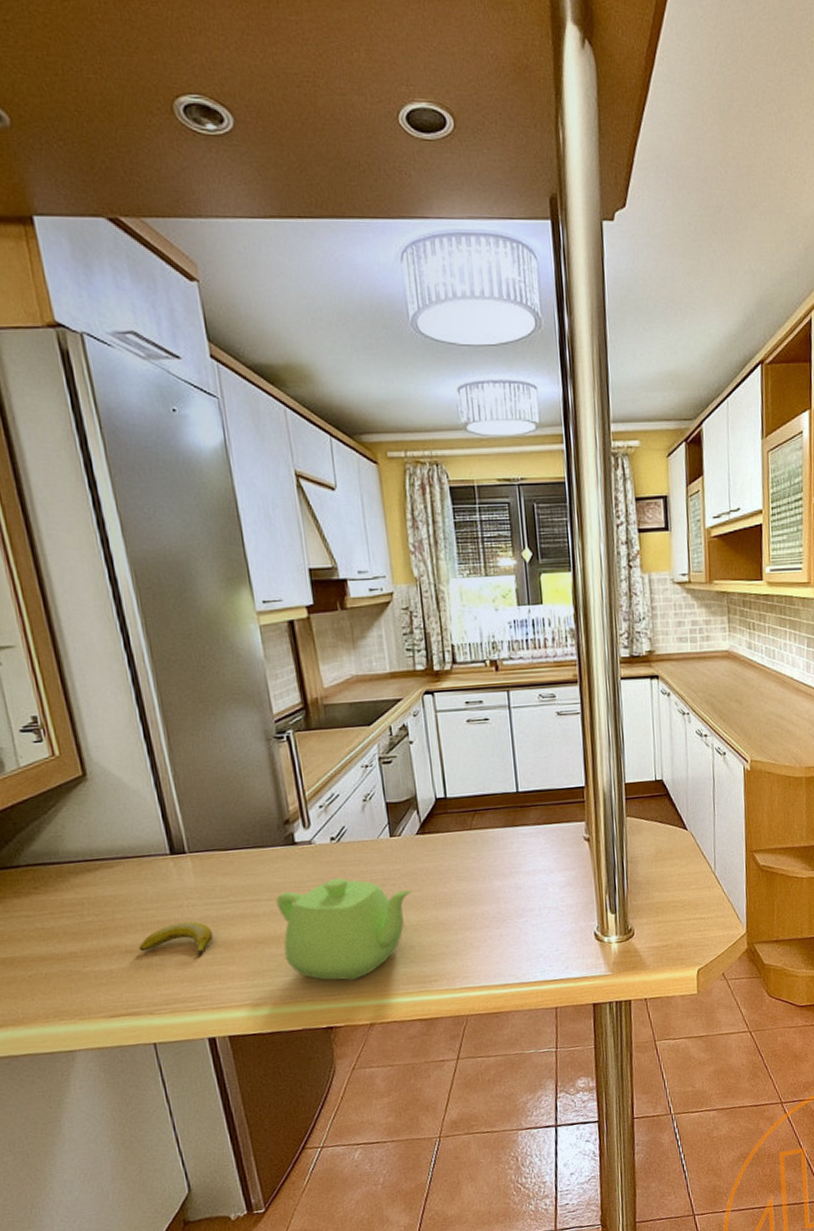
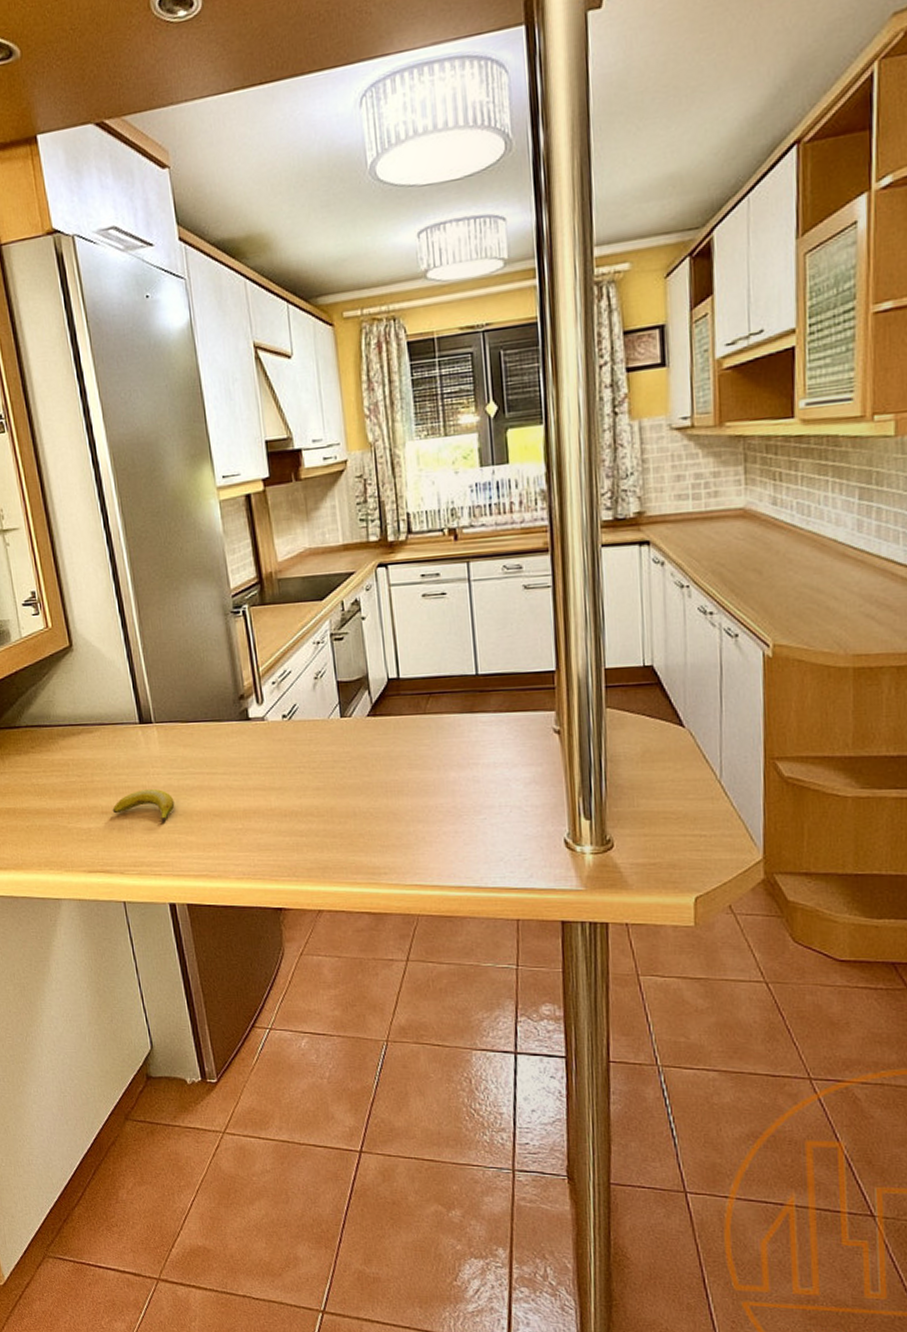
teapot: present [276,877,412,981] -> none [231,757,362,863]

